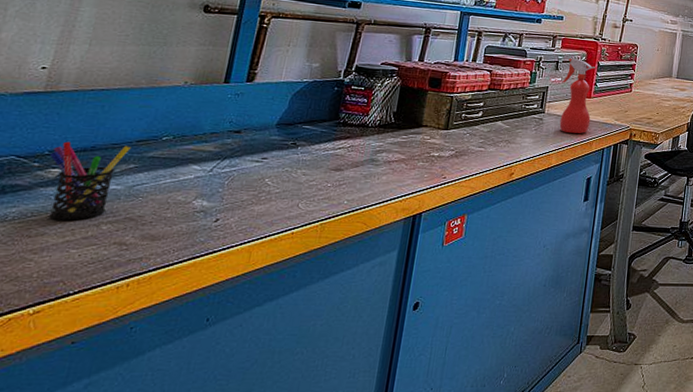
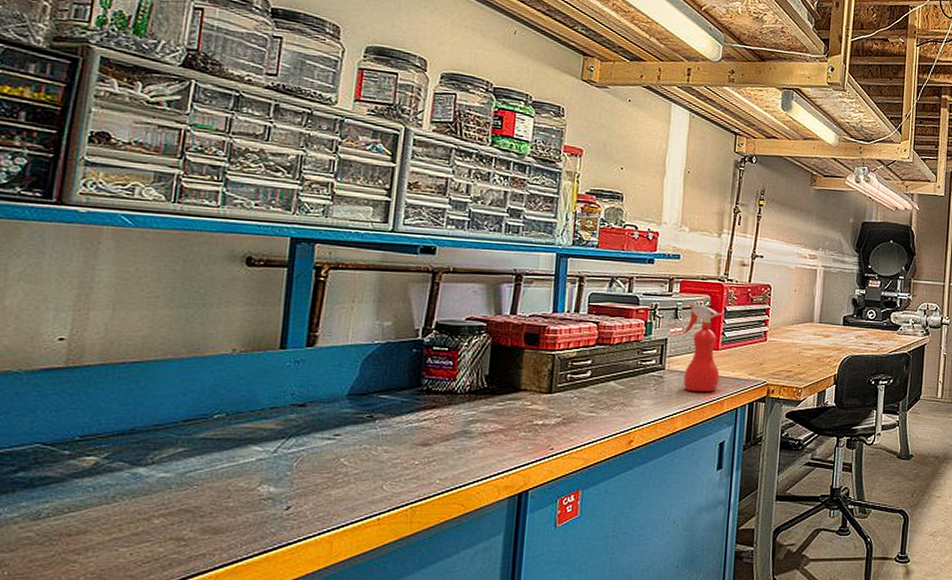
pen holder: present [49,141,131,221] -> none [80,424,177,515]

